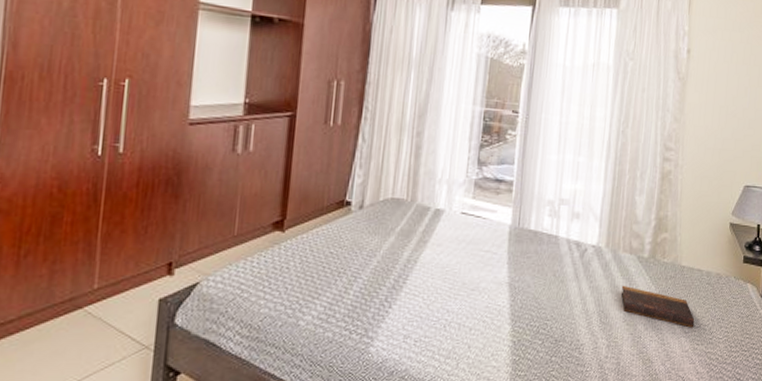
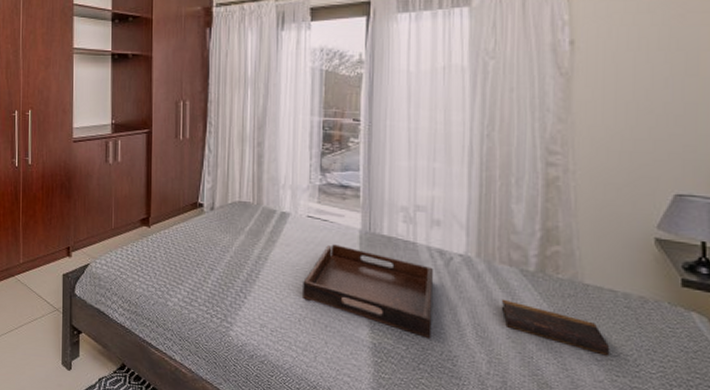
serving tray: none [450,242,570,331] -> present [303,244,433,340]

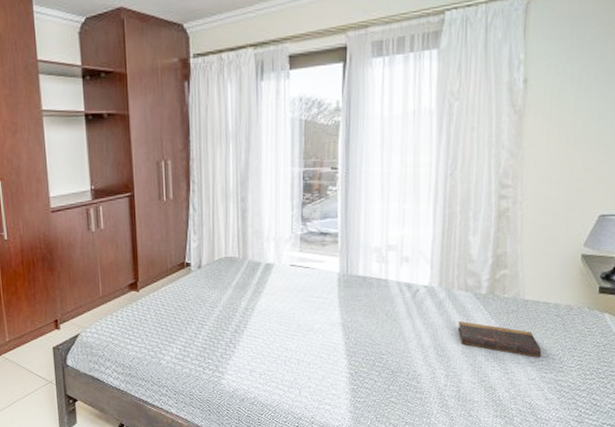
serving tray: present [303,244,433,340] -> none [288,289,402,364]

